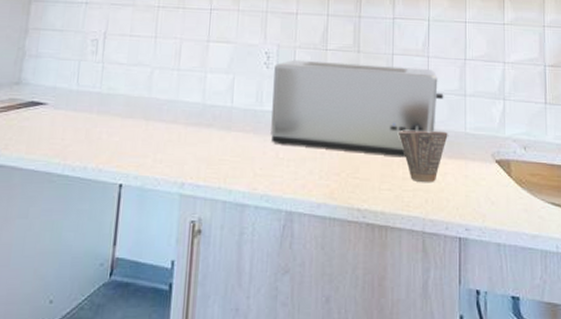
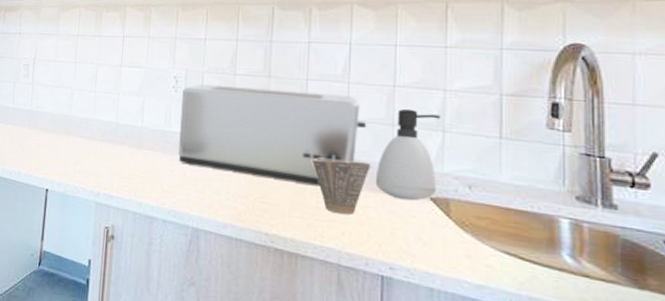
soap dispenser: none [452,80,502,165] -> present [375,108,441,201]

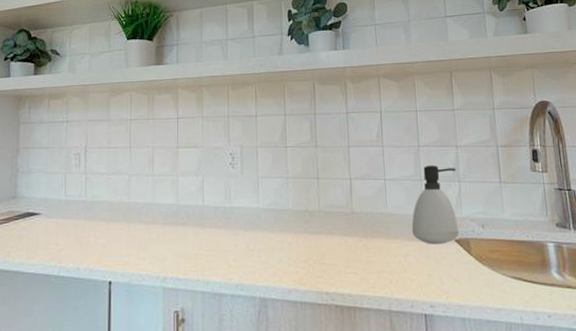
toaster: present [178,84,367,185] -> none [239,157,401,241]
cup: present [312,158,371,216] -> none [360,215,407,265]

